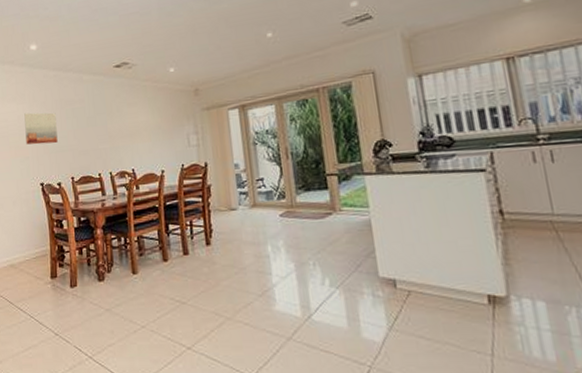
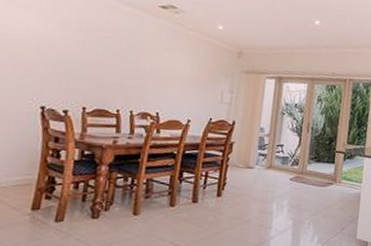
wall art: present [24,112,58,145] -> none [31,25,78,67]

